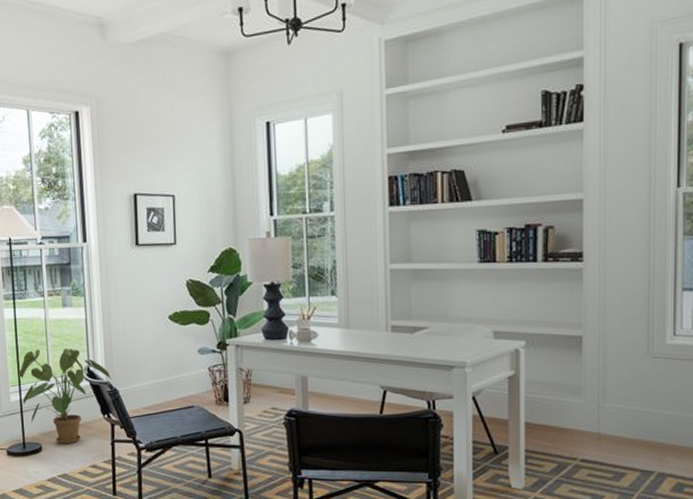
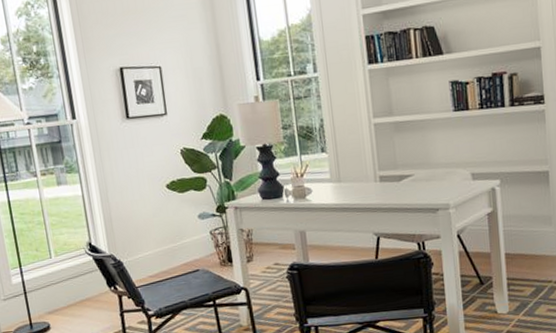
house plant: present [18,348,112,444] -> none [17,225,115,320]

